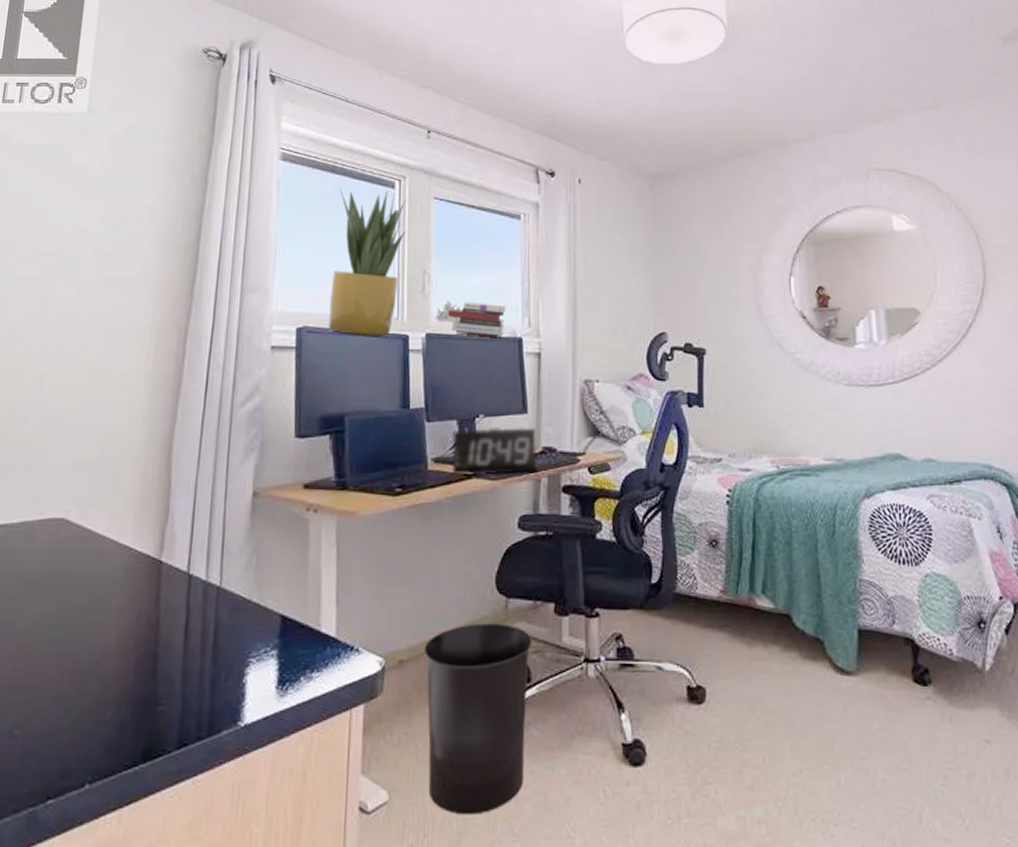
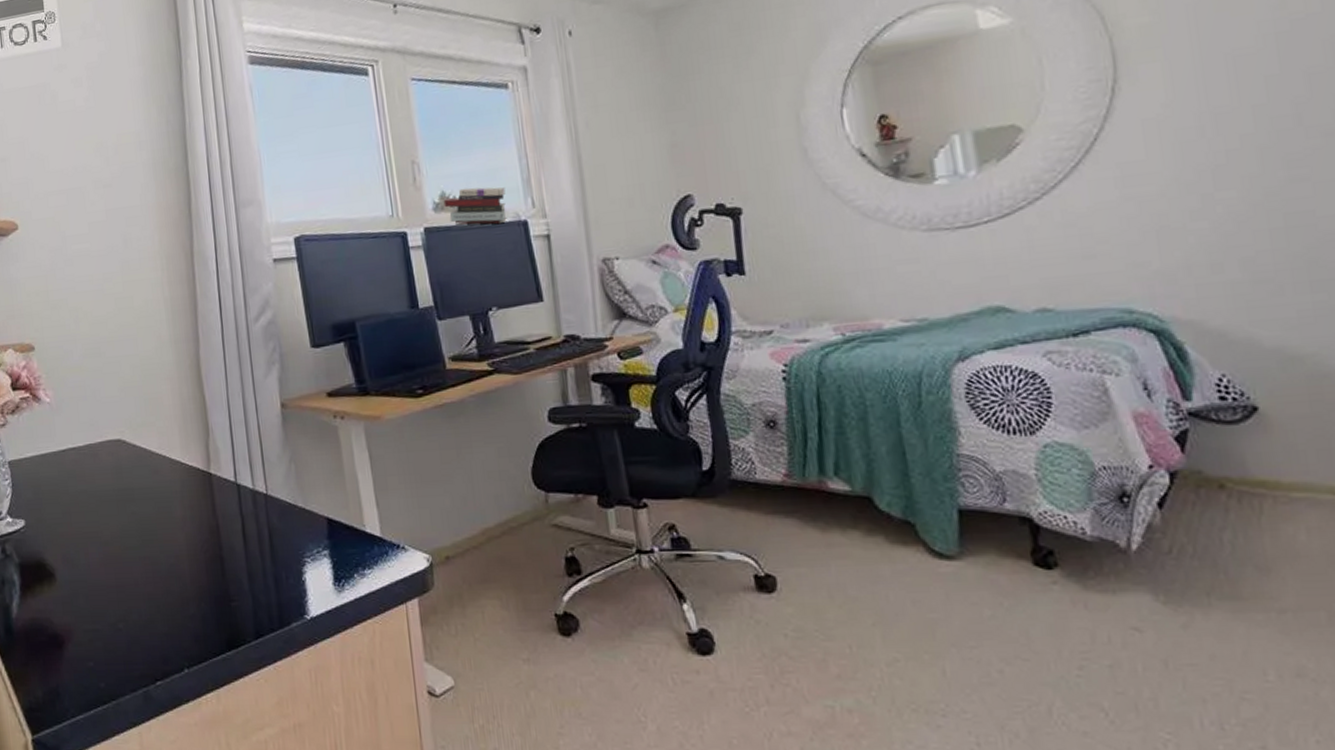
planter: present [329,188,407,335] -> none [311,79,389,238]
waste bin: present [424,623,532,815] -> none [468,518,587,699]
alarm clock: present [451,428,537,475] -> none [466,316,560,371]

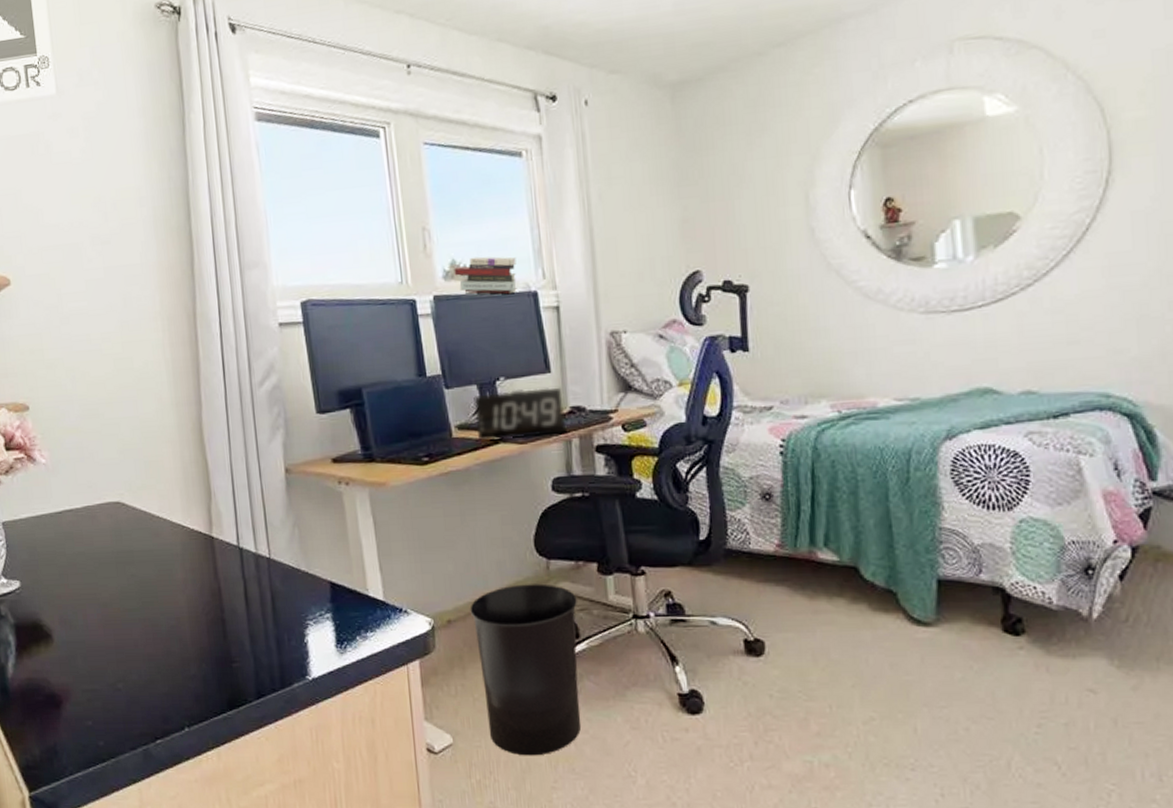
alarm clock: none [466,316,560,371] -> present [473,387,566,440]
waste bin: none [468,518,587,699] -> present [470,584,582,756]

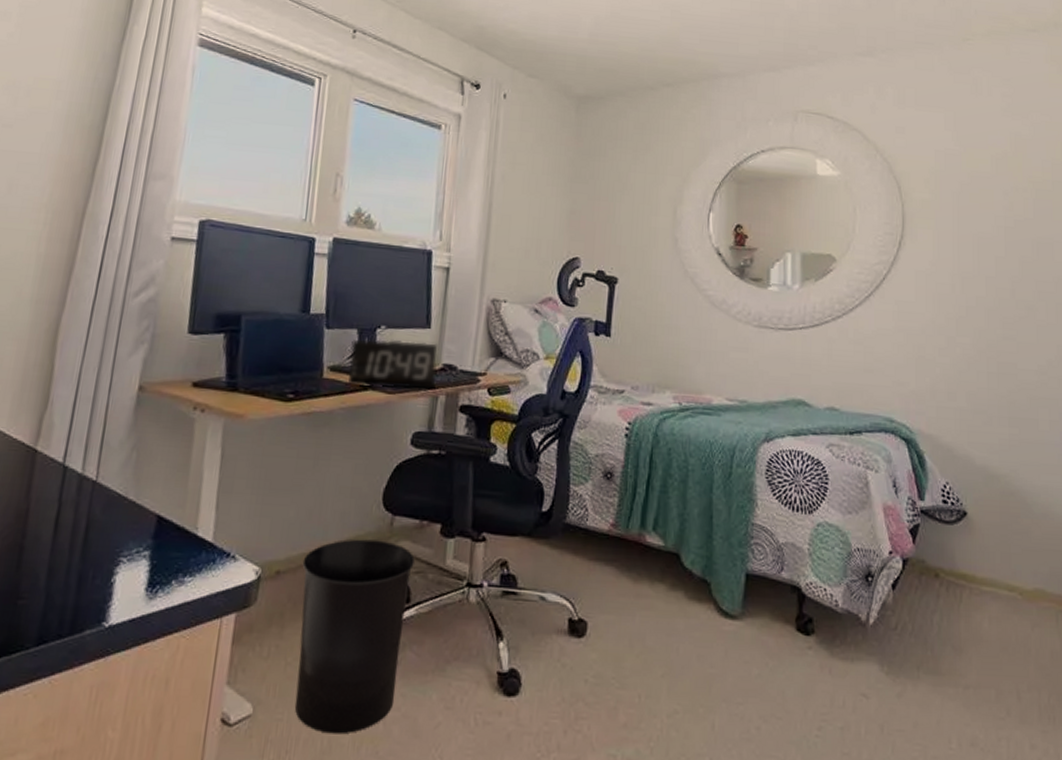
books: present [454,256,517,295] -> none [357,209,418,249]

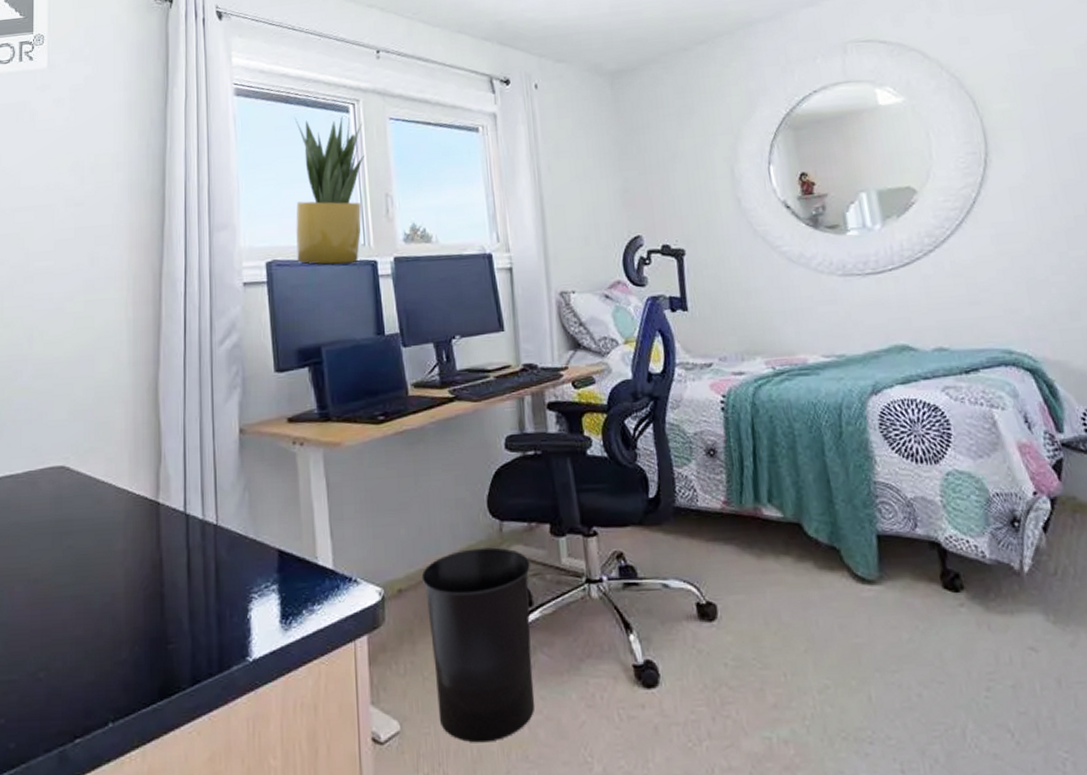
planter: none [233,80,326,236] -> present [294,116,364,265]
alarm clock: present [347,339,438,390] -> none [430,345,519,398]

